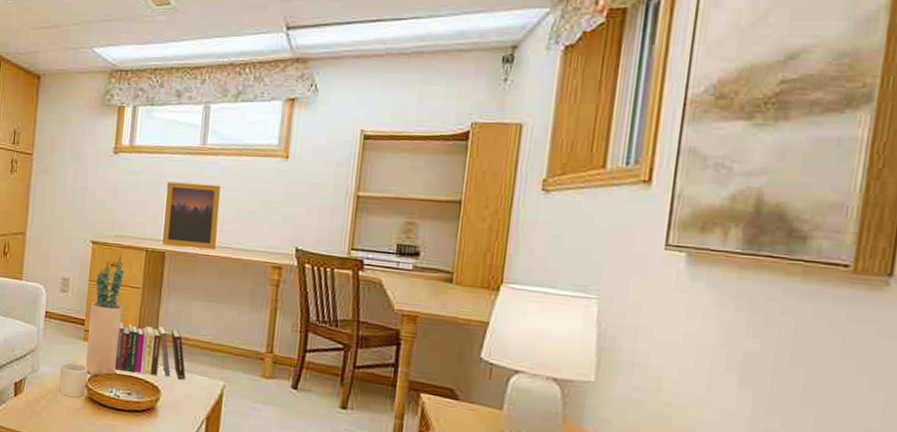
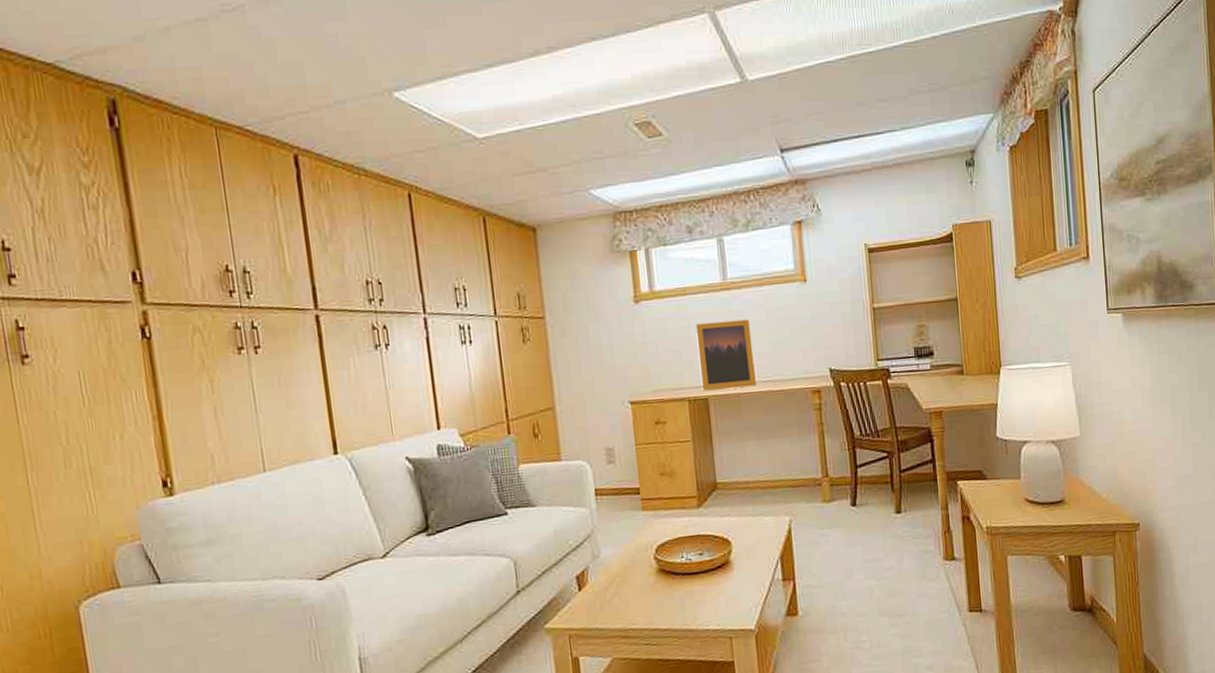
mug: present [59,362,88,398] -> none [623,536,655,575]
vase: present [85,255,125,378] -> none [642,411,682,546]
books: present [114,322,186,380] -> none [677,476,753,534]

